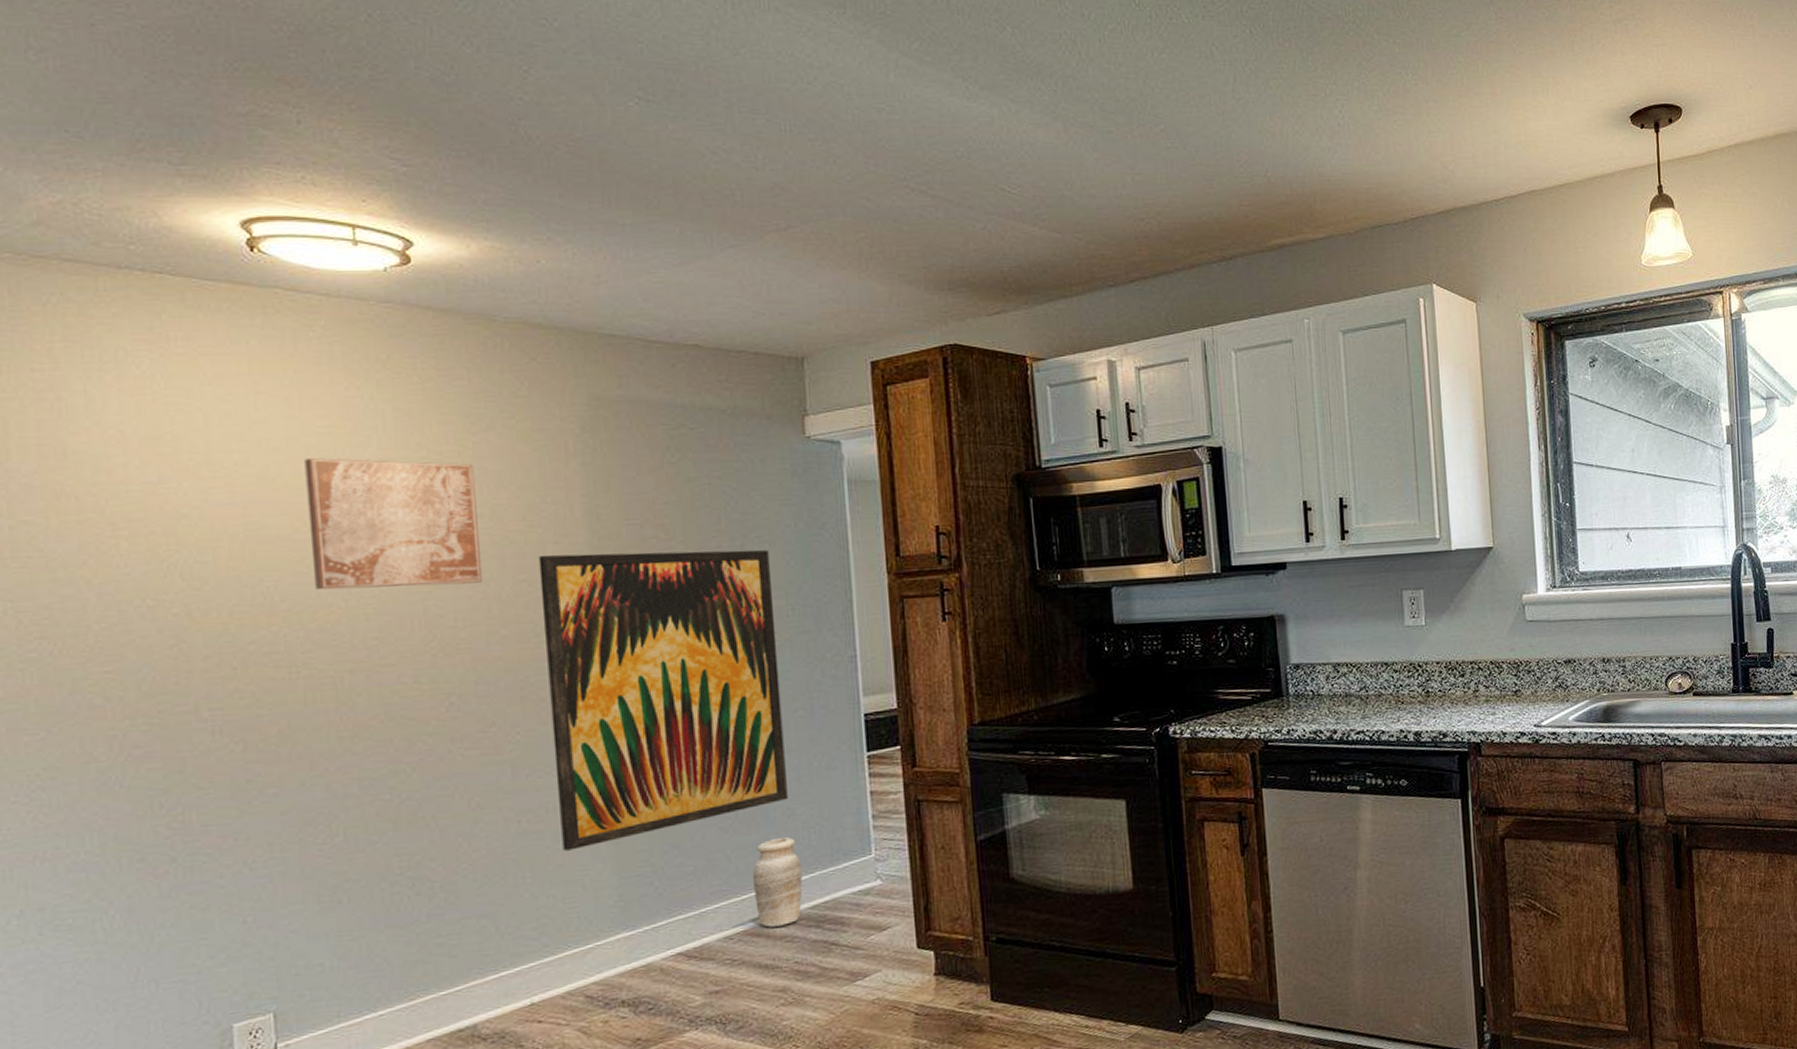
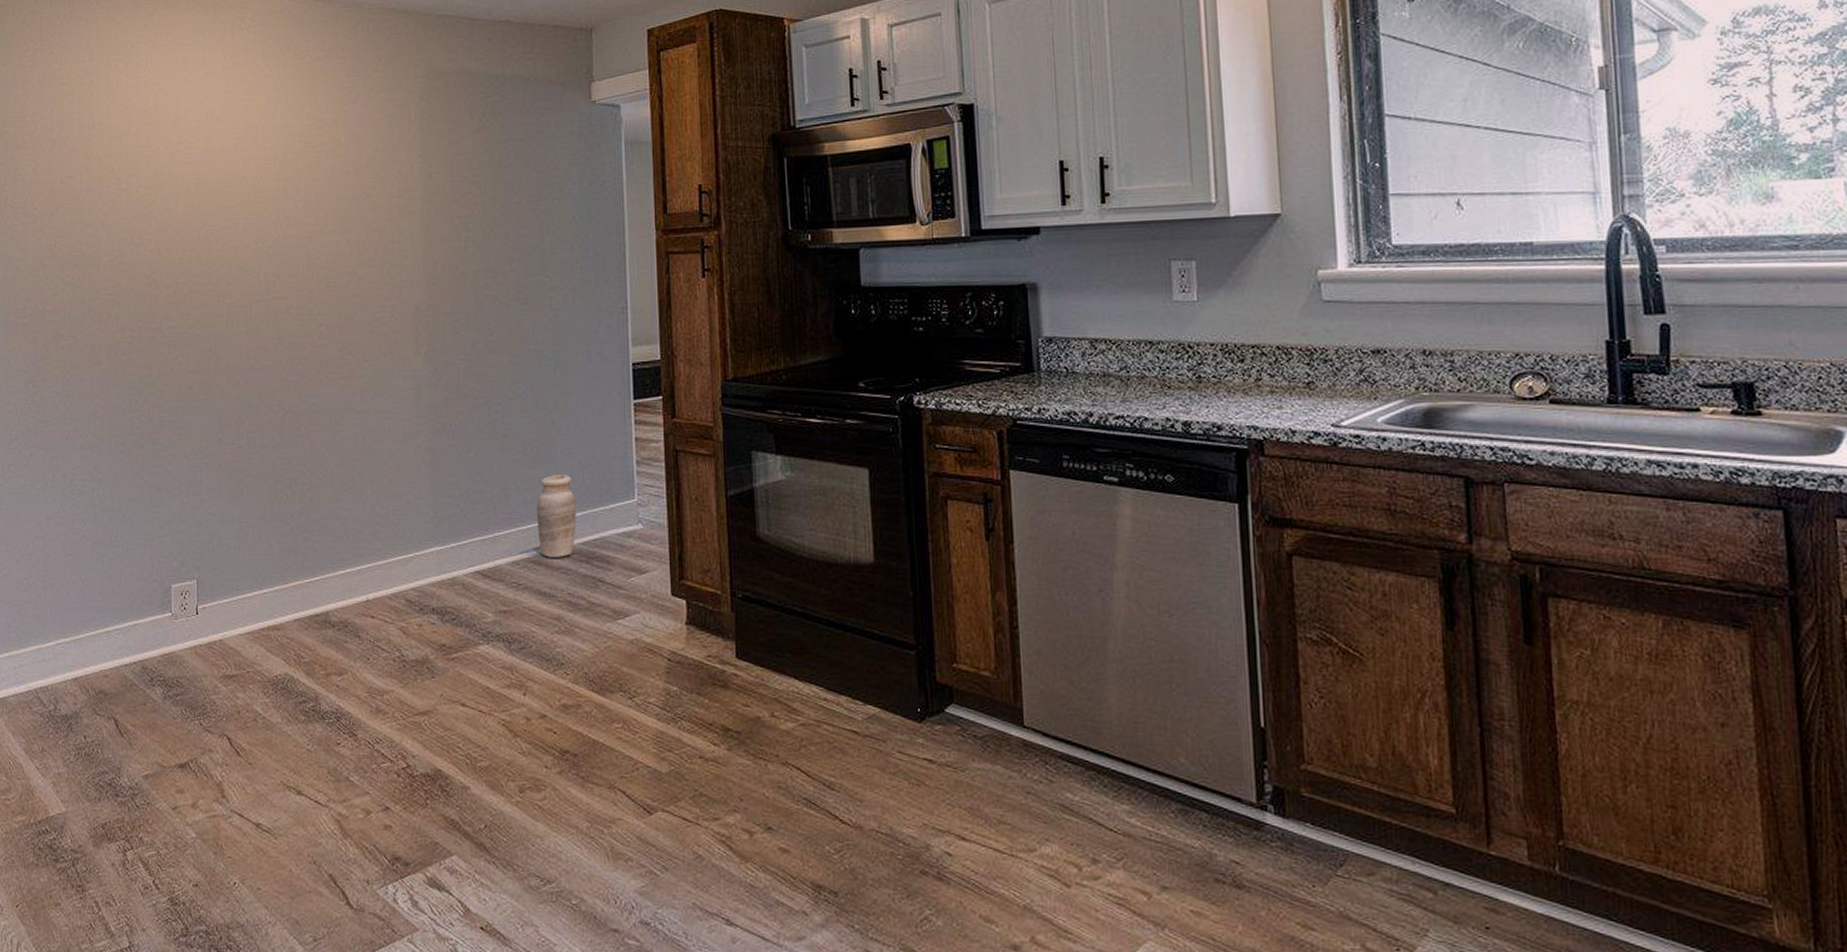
wall art: present [304,458,482,591] -> none [234,126,346,234]
wall art: present [538,550,788,851] -> none [386,205,567,468]

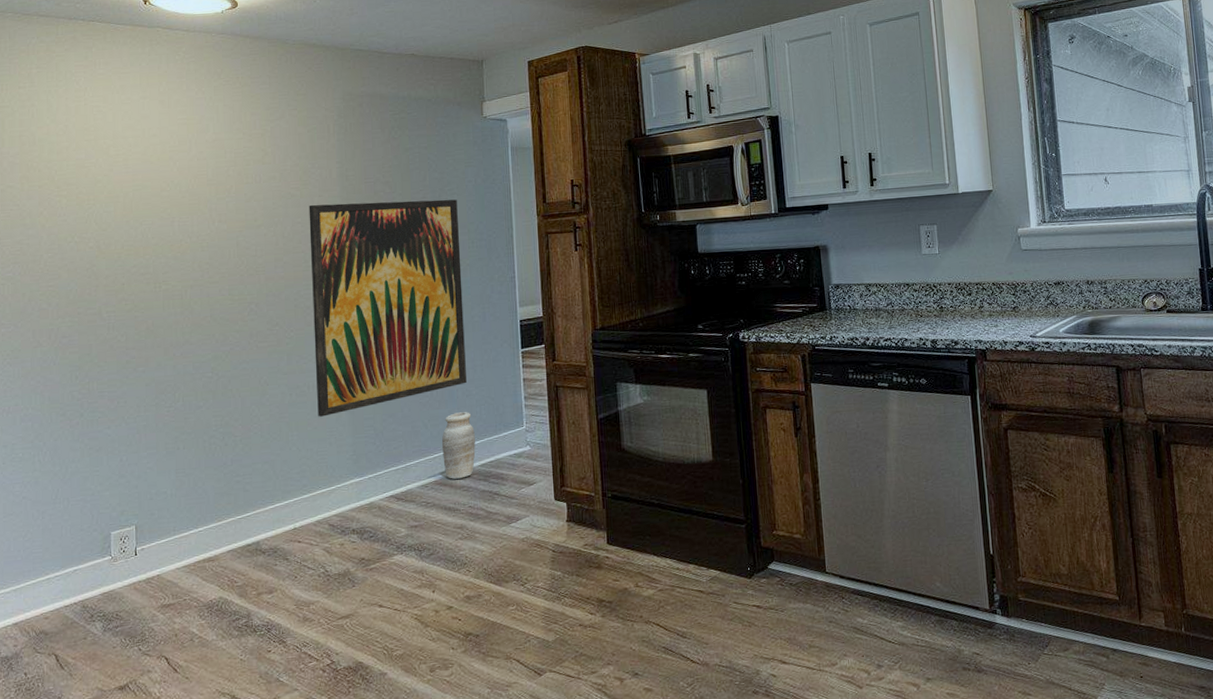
wall art: none [386,205,567,468] -> present [309,199,467,417]

